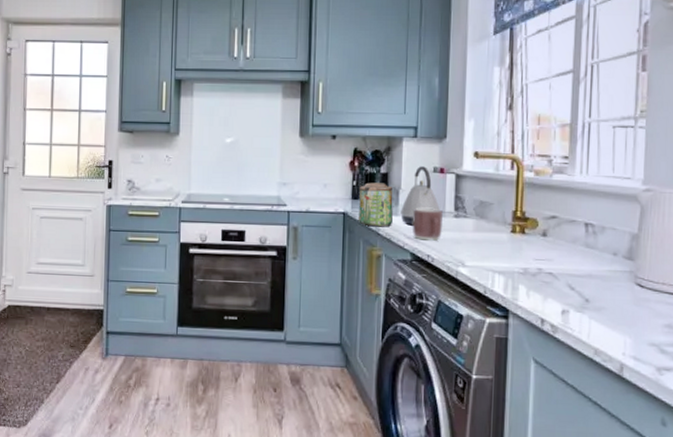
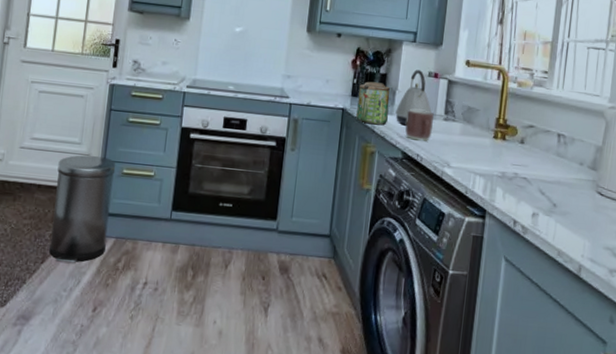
pedal bin: none [63,276,119,382] -> present [49,155,116,263]

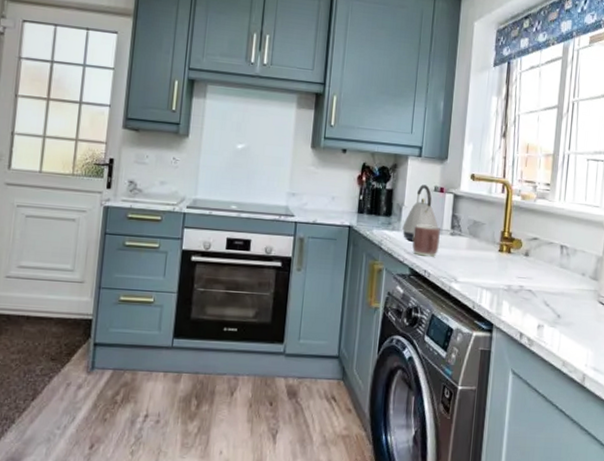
pedal bin: present [49,155,116,263] -> none [40,283,112,399]
canister: present [356,81,390,126] -> none [363,197,397,242]

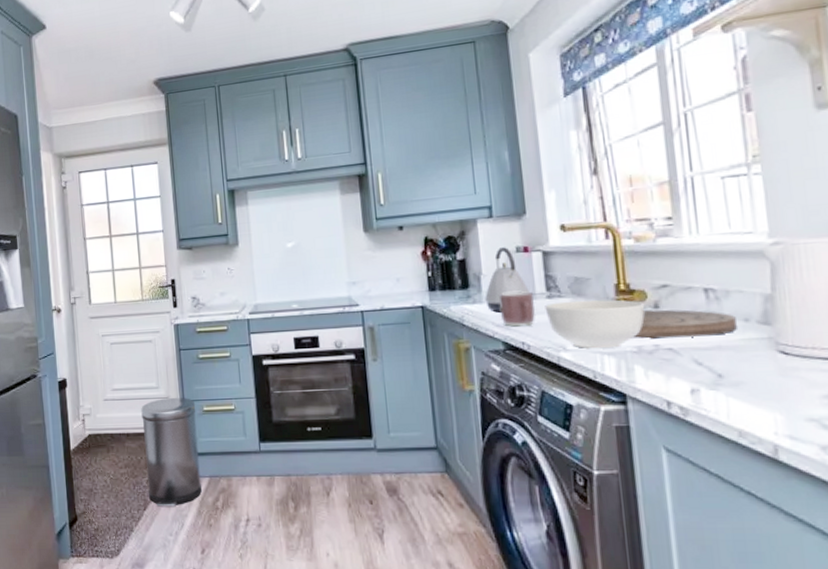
pedal bin: none [40,283,112,399] -> present [141,398,202,507]
bowl: none [447,239,519,285] -> present [545,299,645,349]
cutting board: none [507,256,577,284] -> present [633,309,737,338]

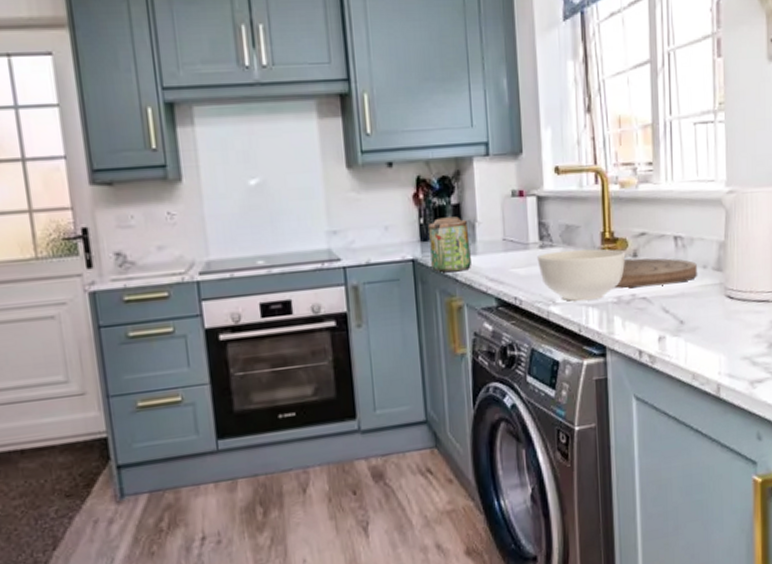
pedal bin: present [141,398,202,507] -> none [41,392,139,542]
canister: none [436,270,478,318] -> present [429,216,471,273]
kettle: present [485,247,530,313] -> none [479,190,523,265]
mug: present [498,291,536,327] -> none [492,240,529,281]

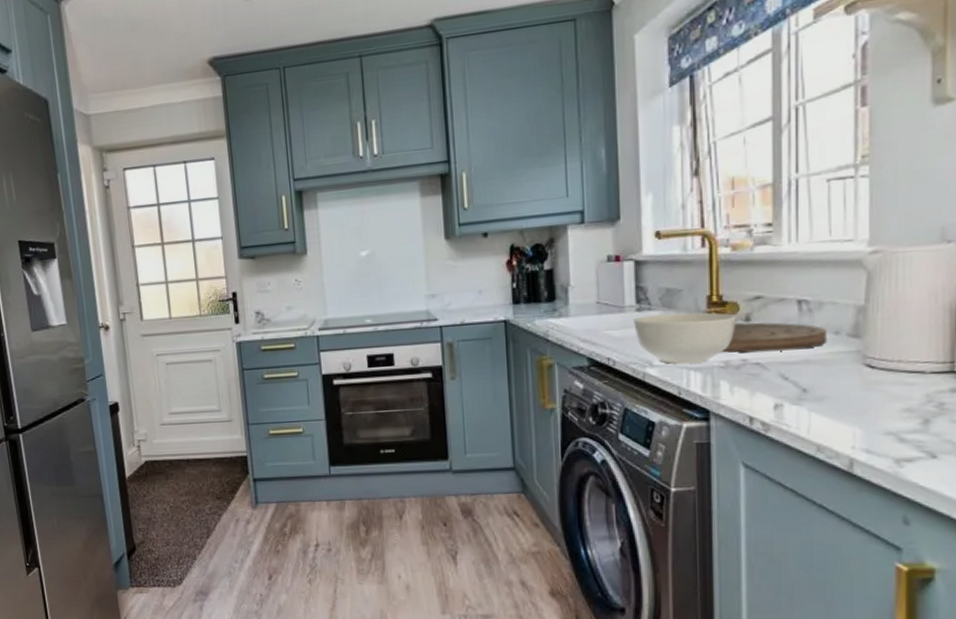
canister: present [429,216,471,273] -> none [521,281,563,333]

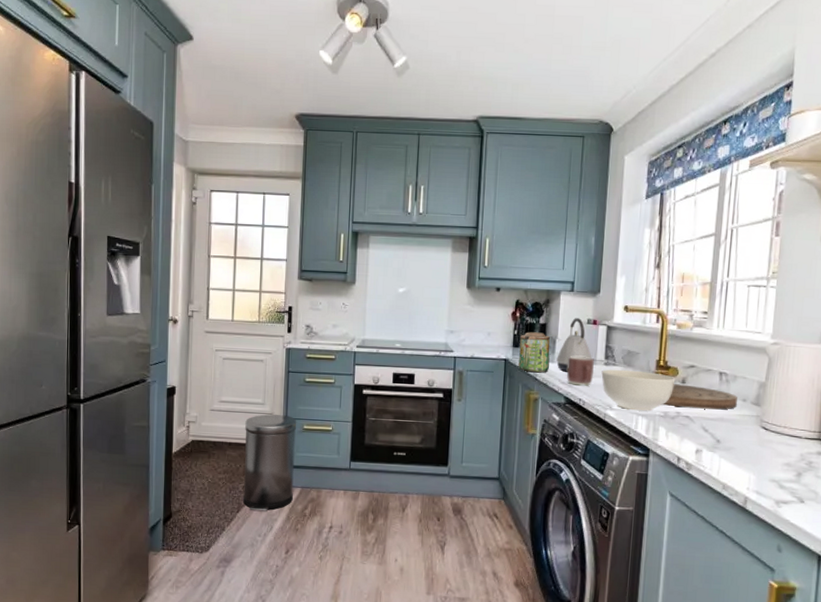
pedal bin: none [201,421,268,534] -> present [243,414,297,511]
canister: none [521,281,563,333] -> present [518,332,550,373]
kettle: none [571,256,619,327] -> present [556,318,592,372]
mug: none [585,304,624,342] -> present [566,356,594,386]

